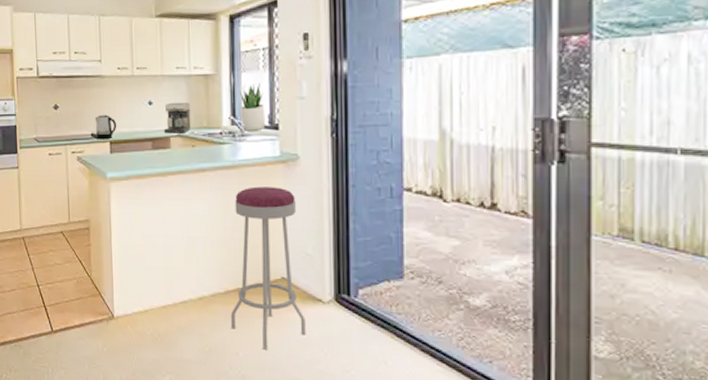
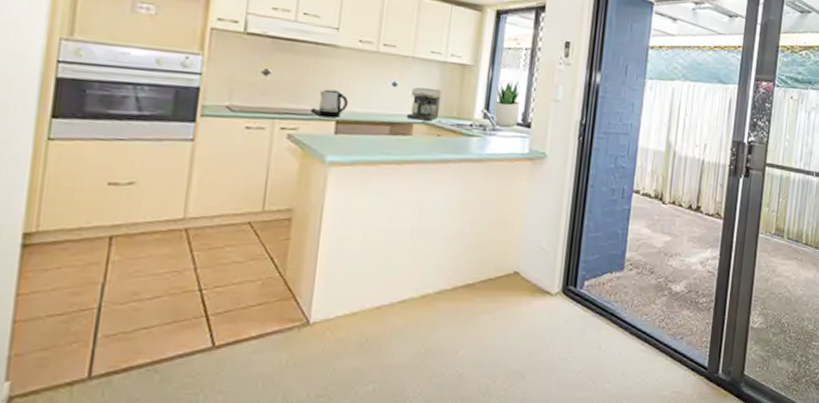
bar stool: present [231,186,306,350] -> none [454,181,538,346]

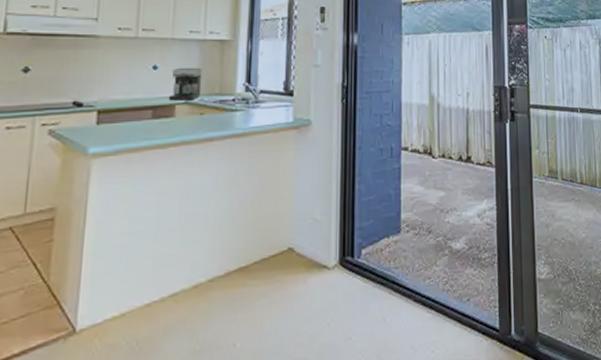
kettle: present [317,89,349,118] -> none [78,80,110,109]
planter: present [494,80,521,127] -> none [256,50,281,98]

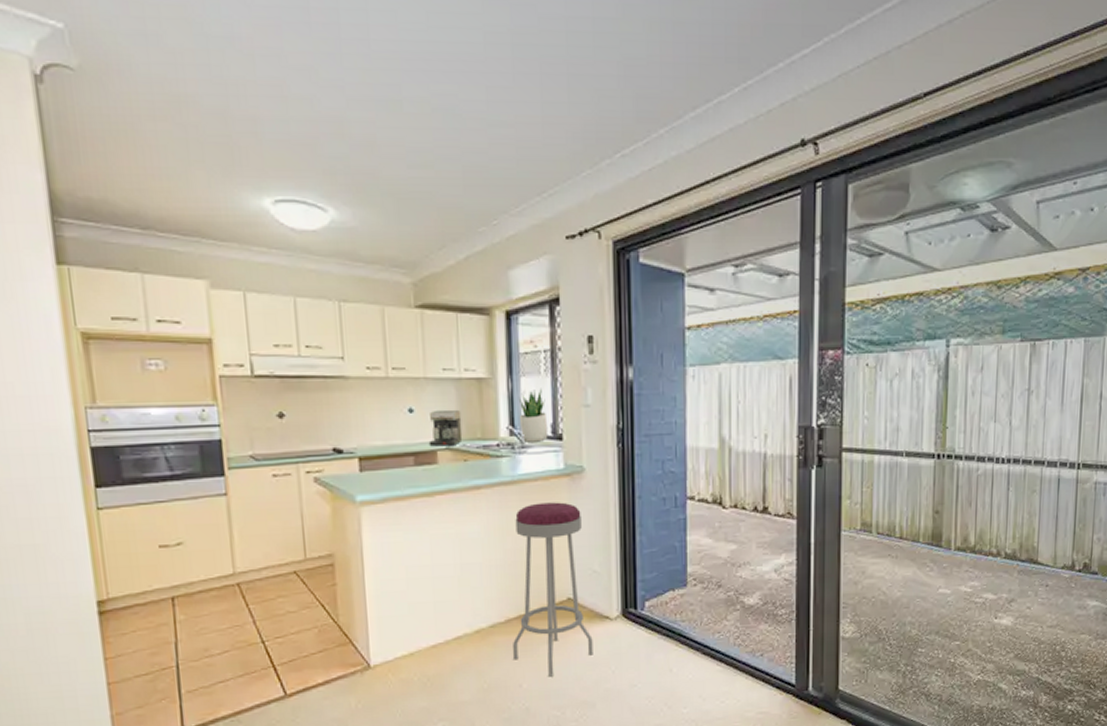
bar stool: none [230,153,310,334] -> present [513,502,593,677]
planter: none [256,50,281,98] -> present [520,388,548,442]

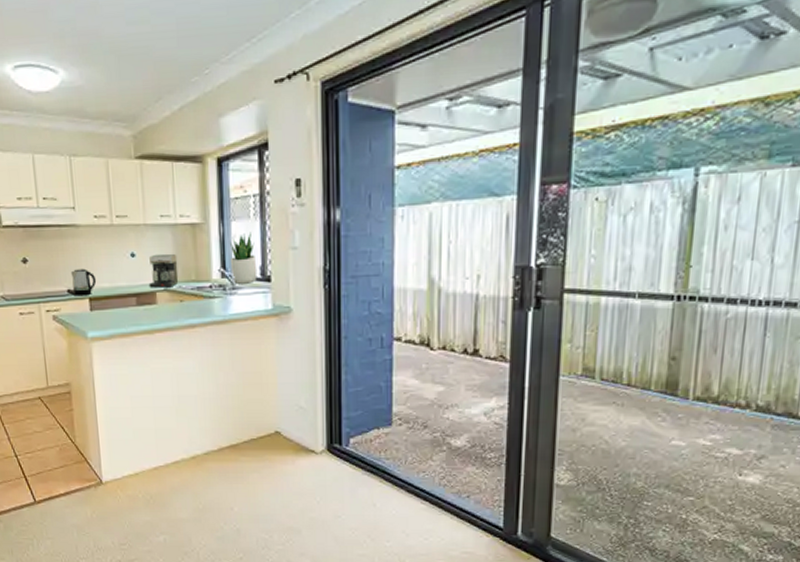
kettle: none [337,425,368,456] -> present [70,268,97,296]
bar stool: present [513,502,593,677] -> none [225,341,299,503]

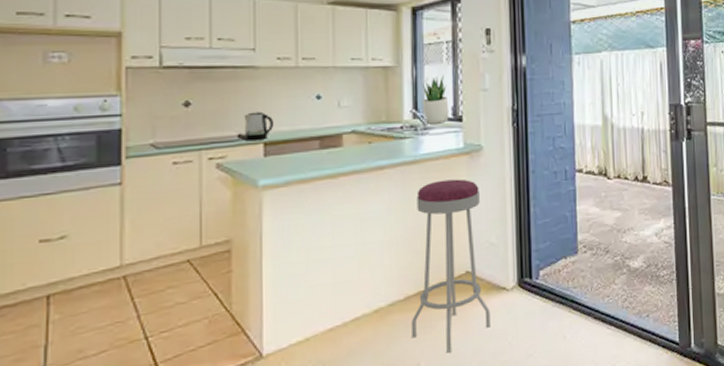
coffee maker: present [148,253,179,288] -> none [334,95,368,131]
bar stool: none [225,341,299,503] -> present [412,179,491,353]

